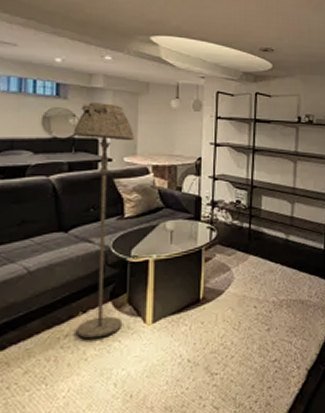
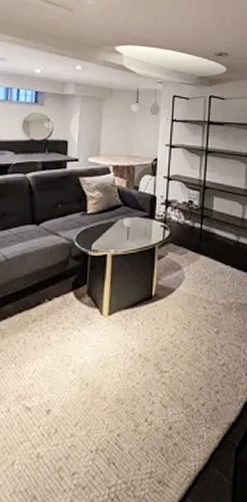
floor lamp: present [73,102,135,339] -> none [41,108,99,325]

